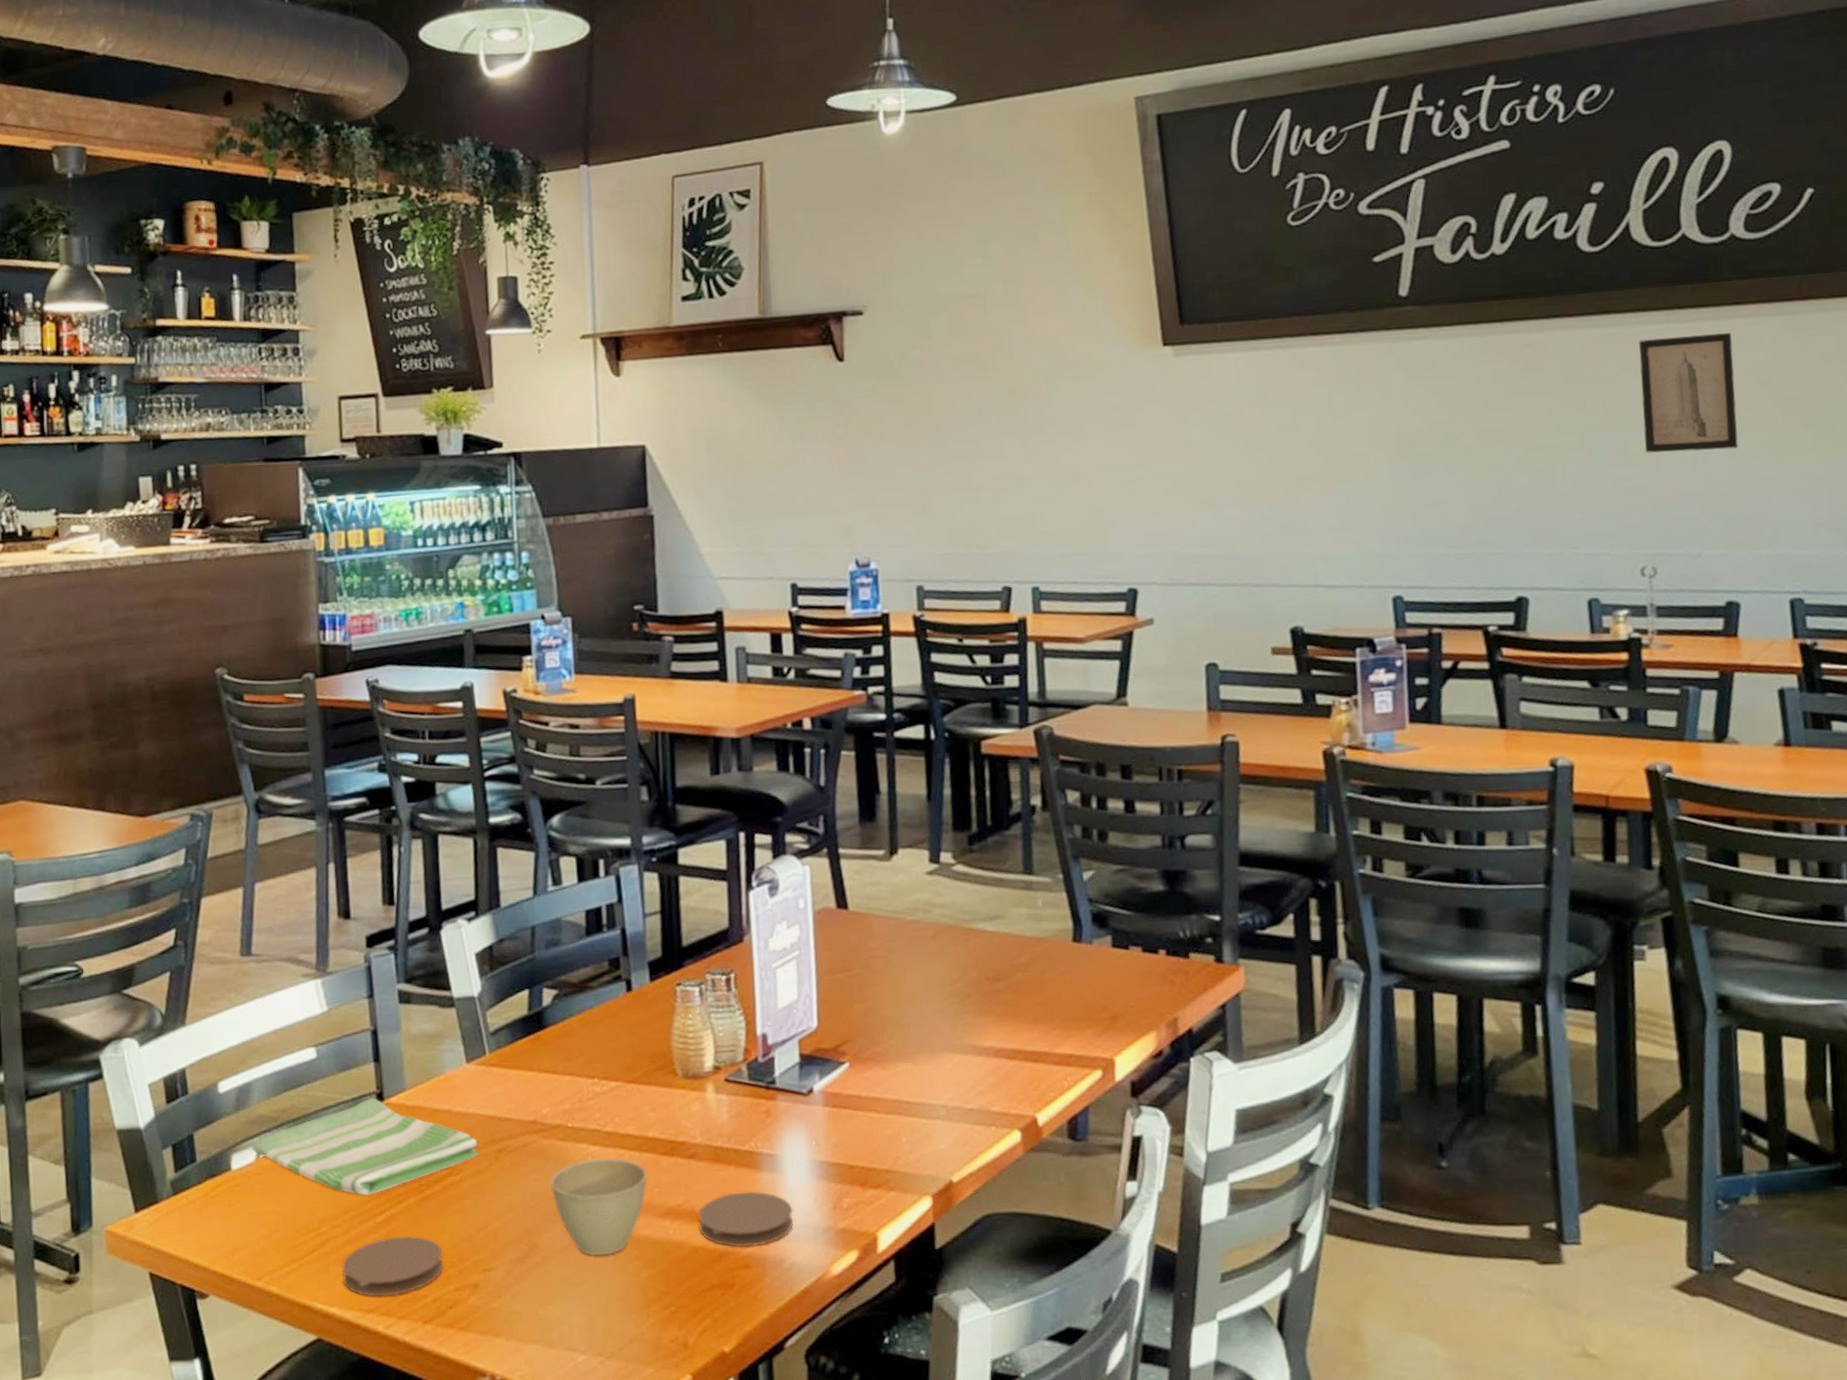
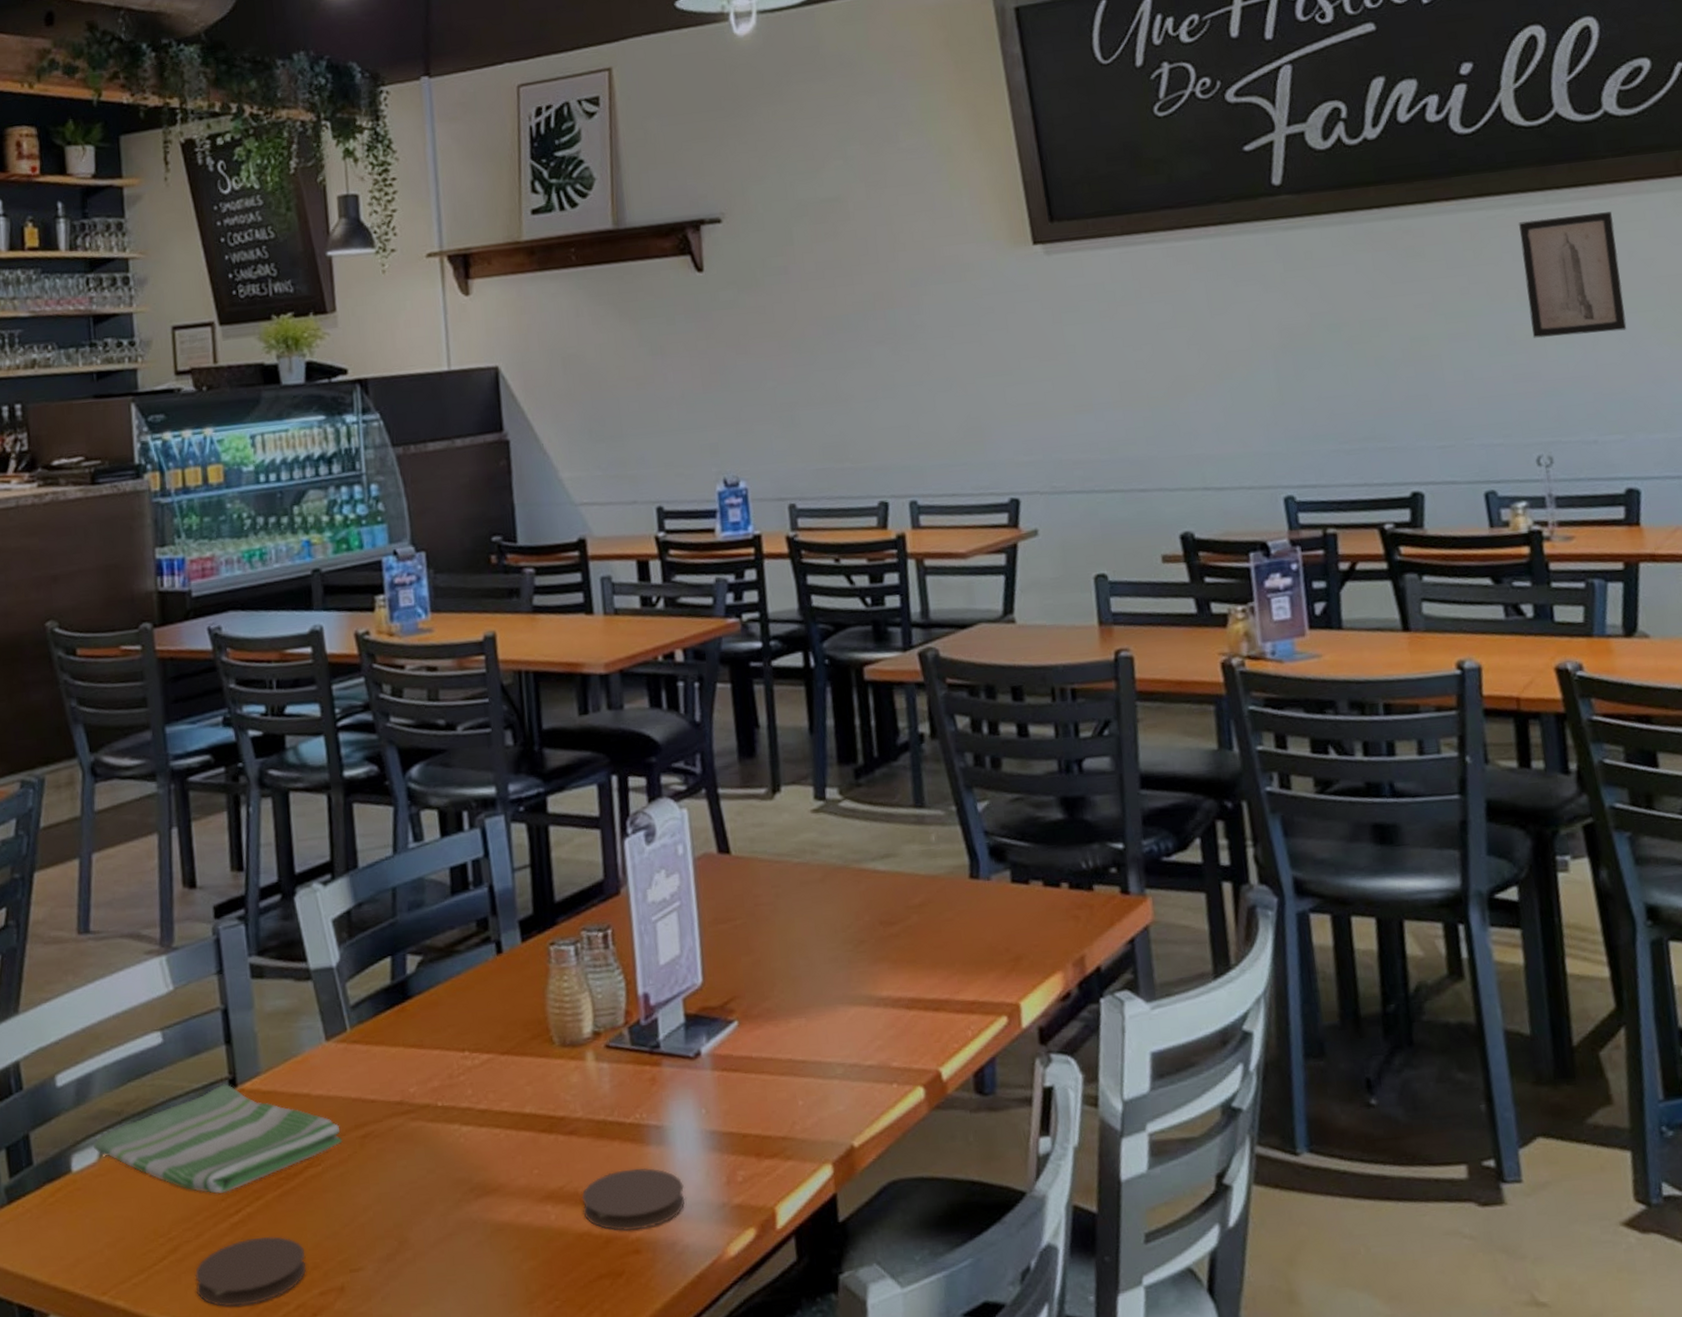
cup: present [550,1157,648,1256] -> none [420,1137,526,1249]

